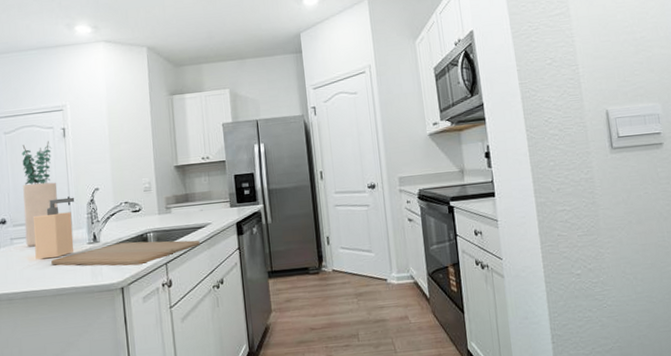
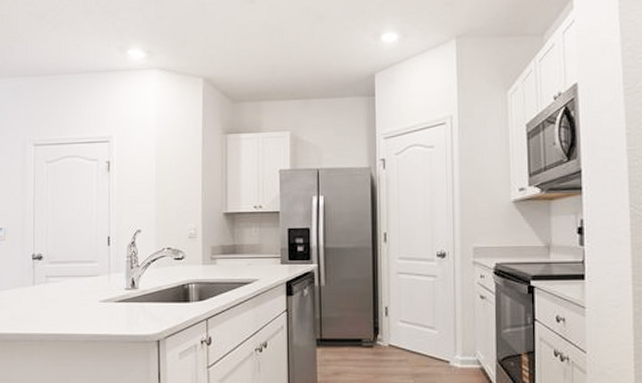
vase: present [21,141,58,247] -> none [61,174,98,287]
soap dispenser: present [33,197,75,260] -> none [70,237,115,301]
chopping board: present [50,240,200,266] -> none [85,291,245,318]

